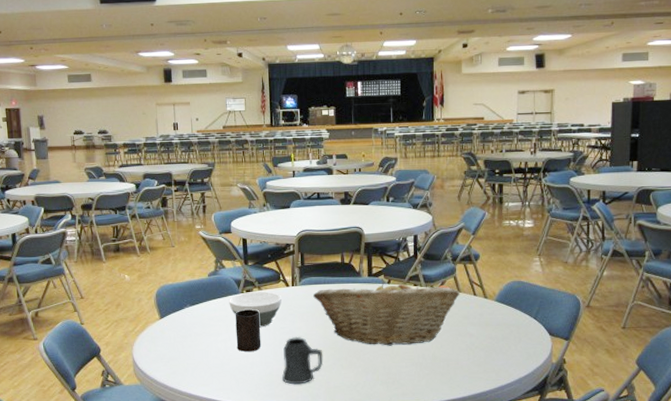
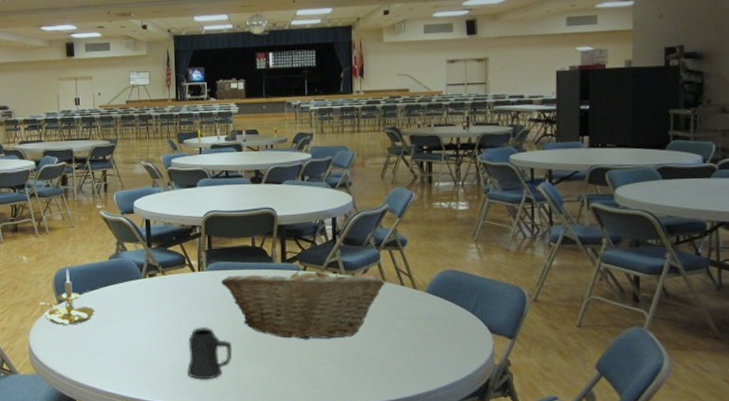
candle holder: none [139,286,195,338] -> present [36,269,95,324]
bowl: present [229,291,282,328] -> none [130,277,188,316]
cup: present [235,309,262,352] -> none [137,296,165,342]

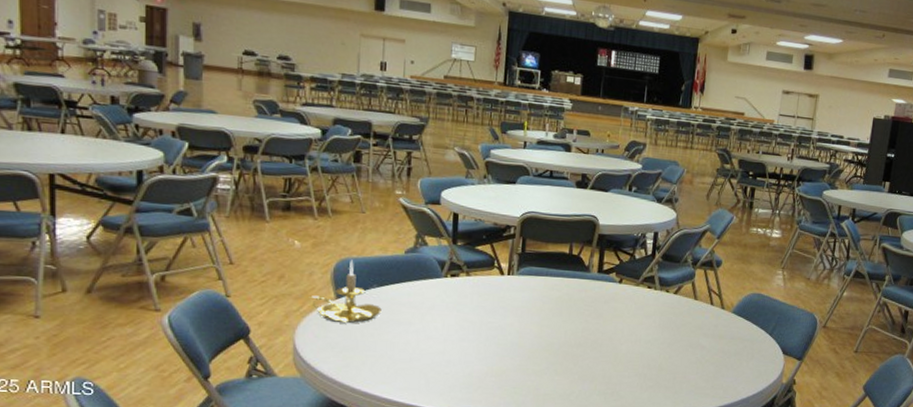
mug: present [187,326,233,380] -> none [484,333,536,389]
fruit basket: present [221,264,385,340] -> none [531,276,696,353]

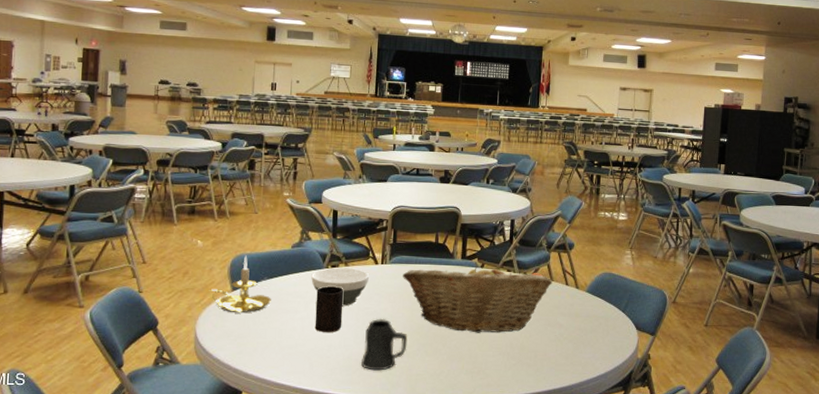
bowl: none [427,277,495,320] -> present [311,267,370,307]
cup: none [431,297,464,347] -> present [314,286,343,332]
mug: none [484,333,536,389] -> present [361,318,408,371]
fruit basket: none [531,276,696,353] -> present [403,262,552,333]

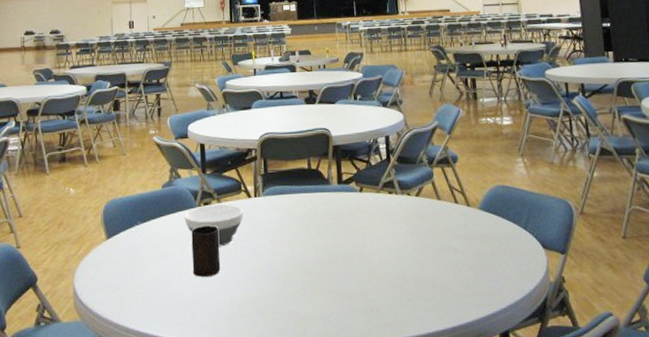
candle holder: present [208,255,271,313] -> none [83,200,146,262]
mug: present [361,318,408,371] -> none [245,257,292,317]
fruit basket: present [403,262,552,333] -> none [278,186,440,266]

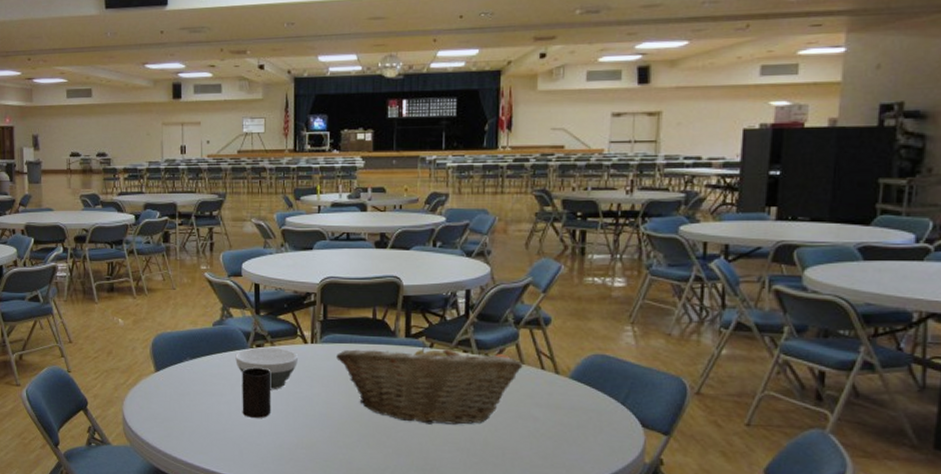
fruit basket: none [278,186,440,266] -> present [336,341,523,425]

